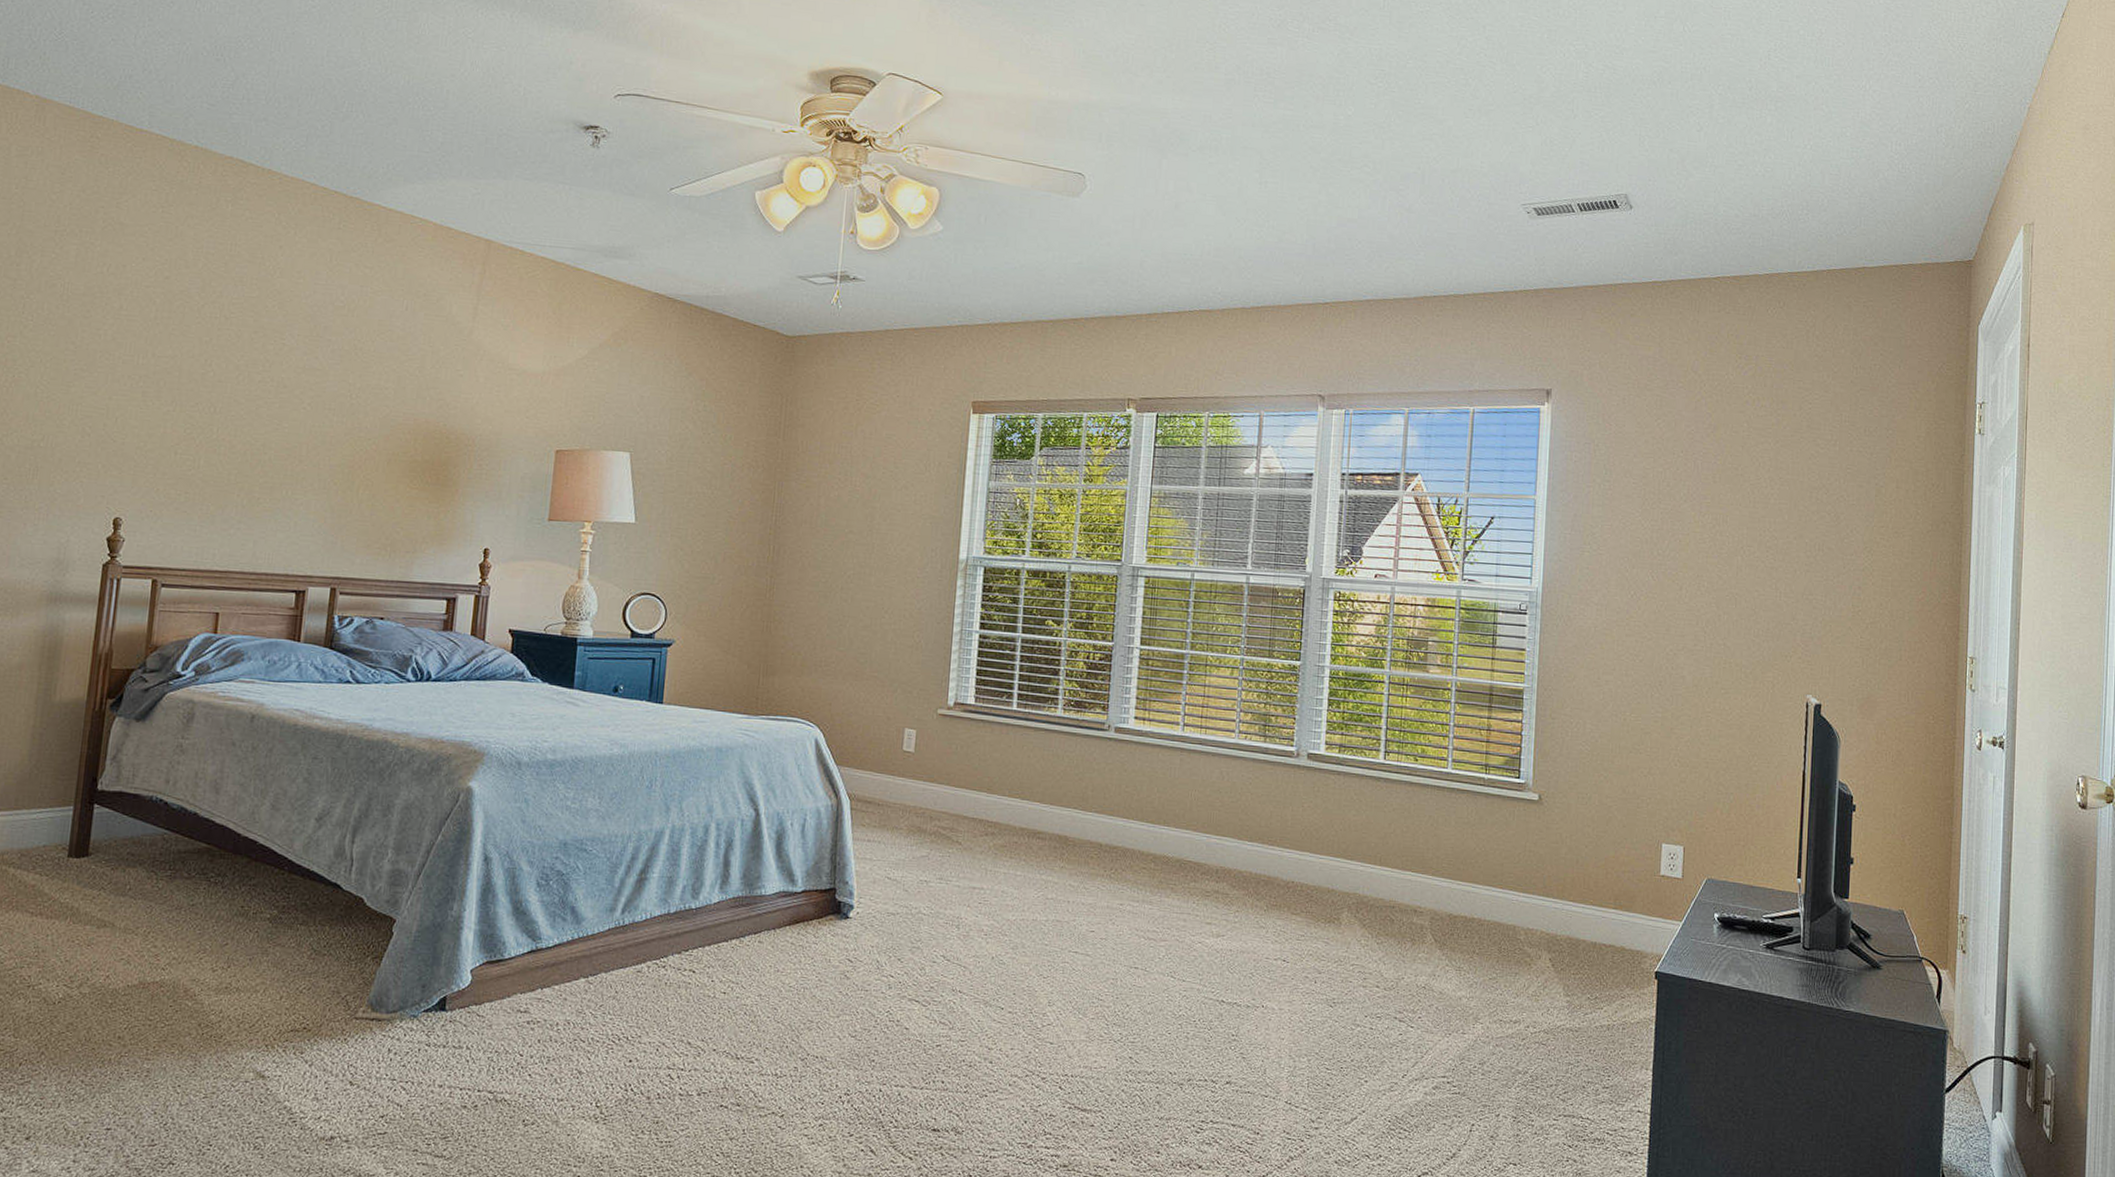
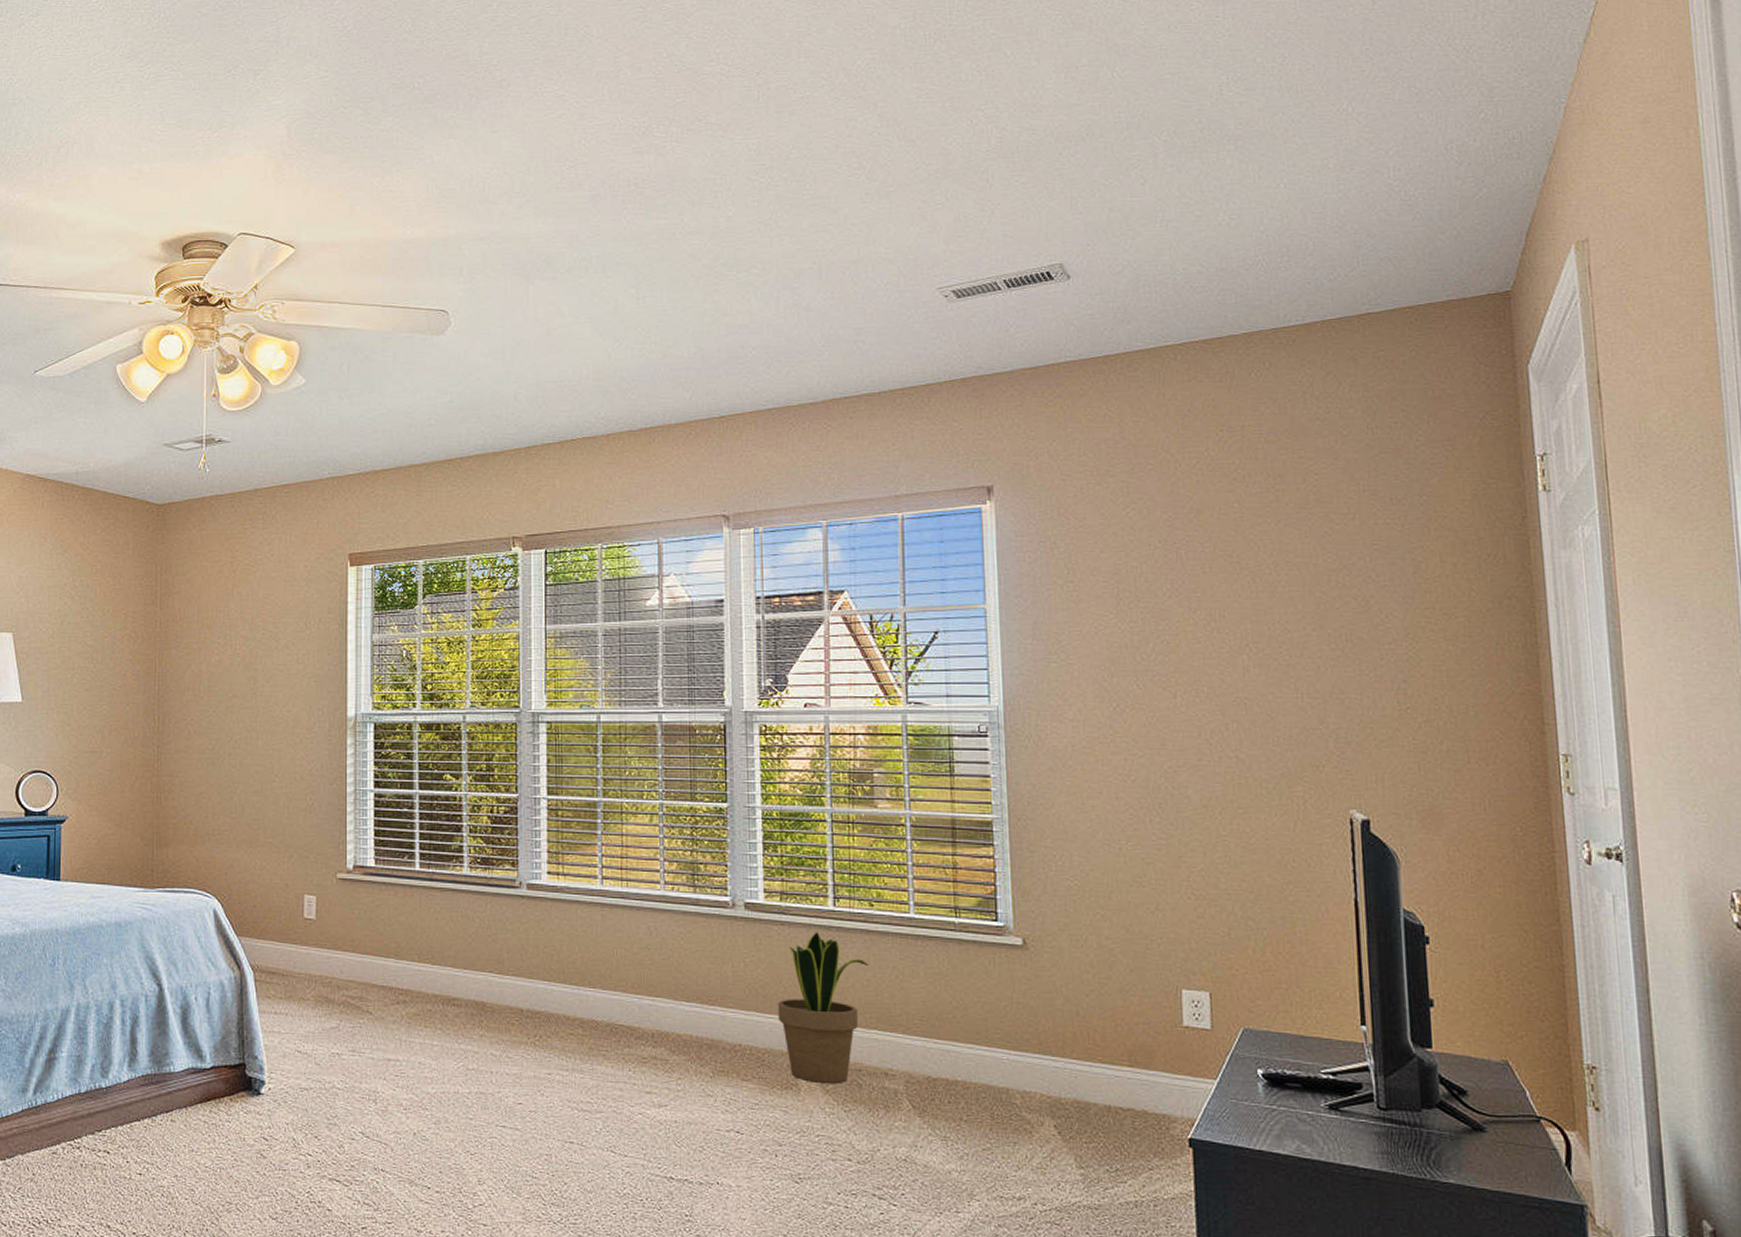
potted plant: none [1327,782,1410,918] -> present [777,932,869,1083]

